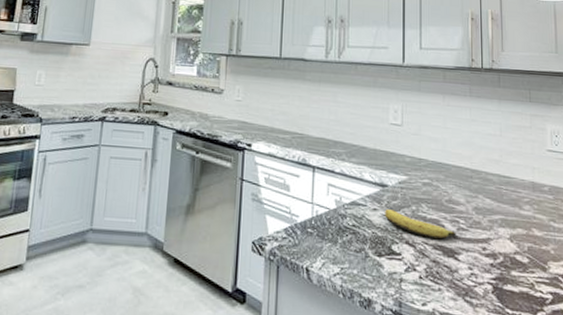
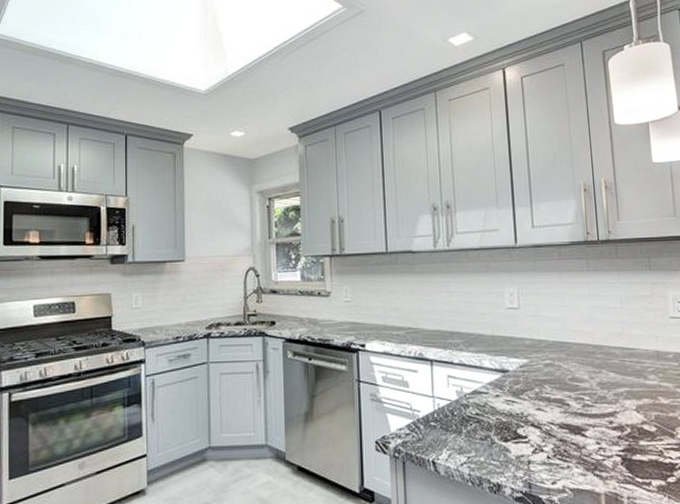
banana: present [385,209,457,239] -> none [508,394,582,419]

